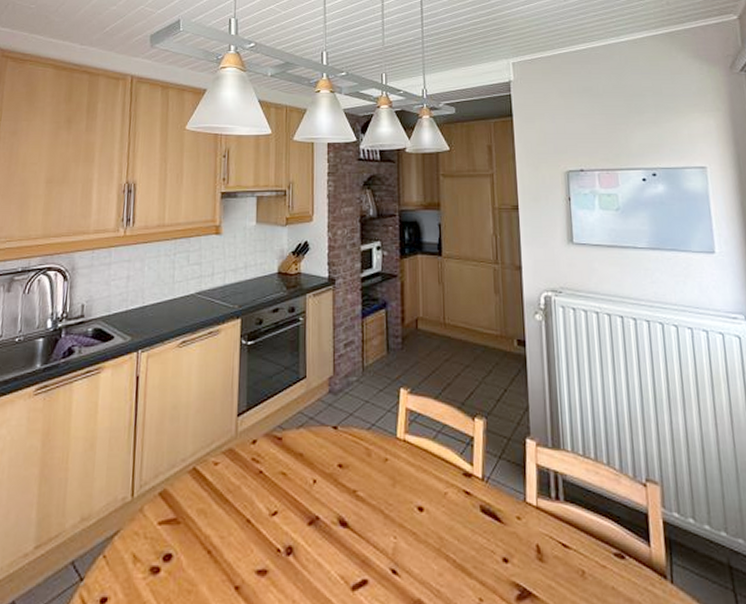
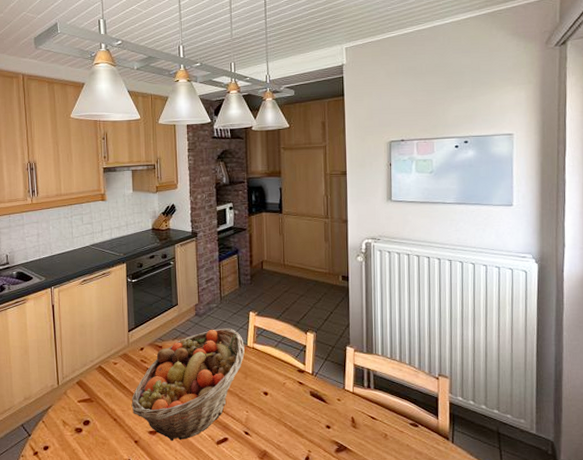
fruit basket: none [234,411,393,587] -> present [131,328,245,442]

